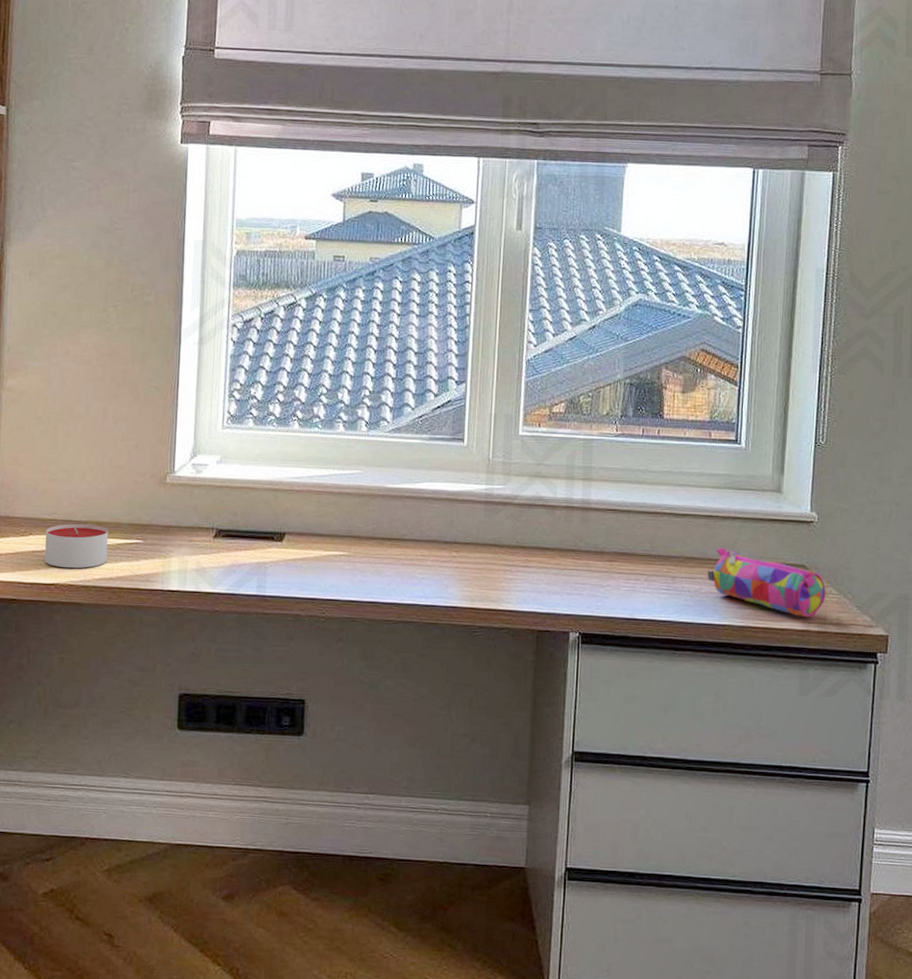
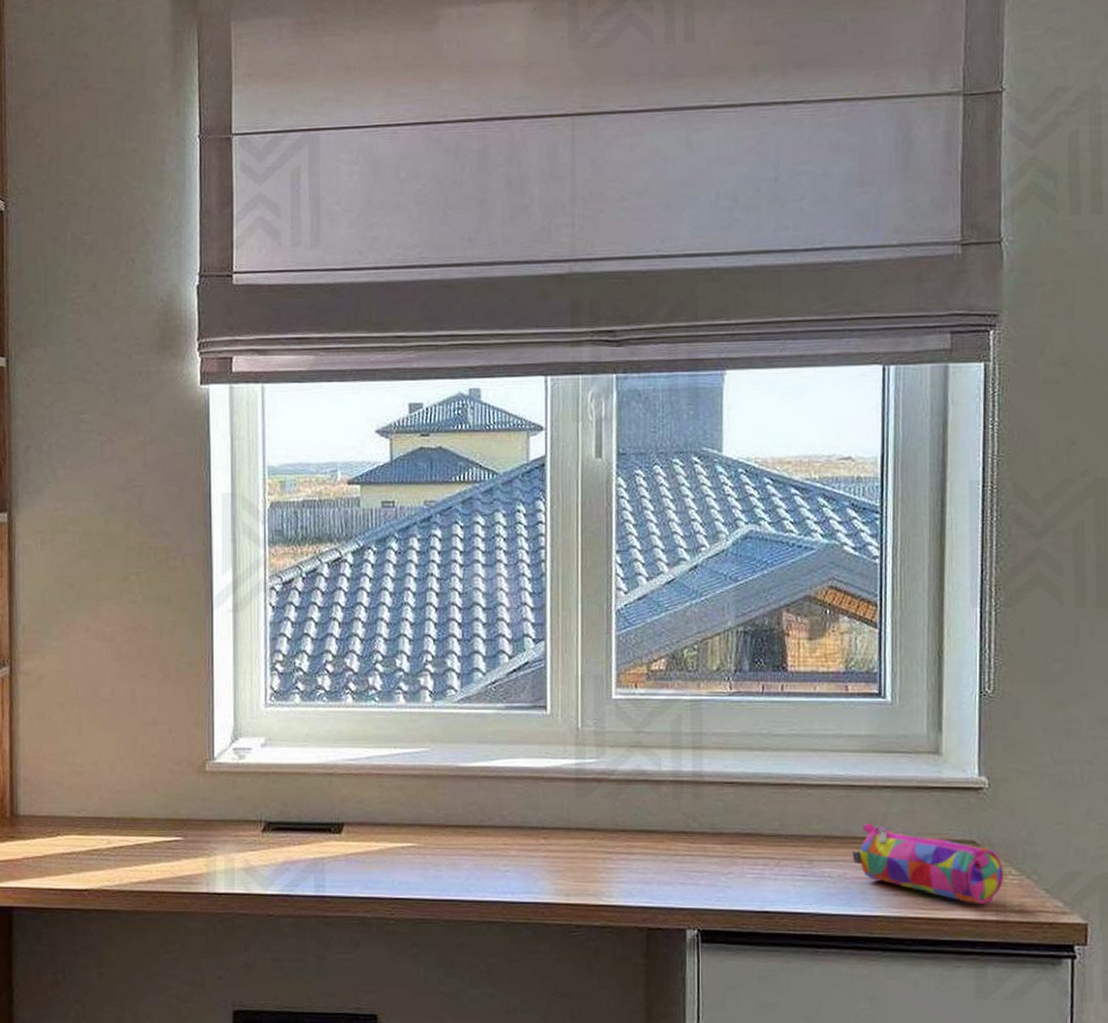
candle: present [45,524,109,569] -> none [75,821,144,872]

